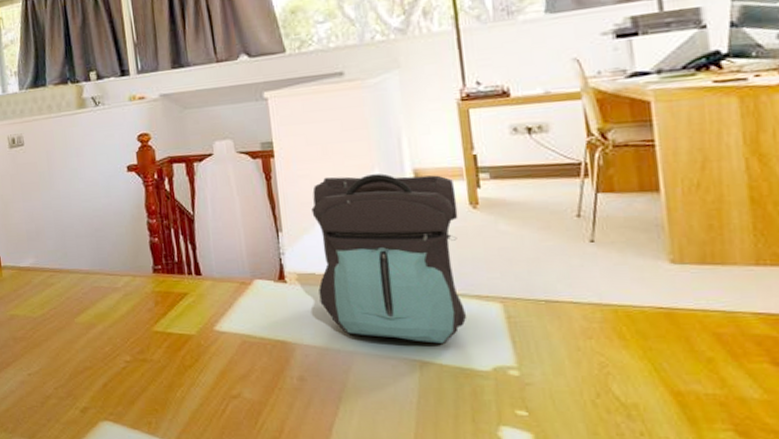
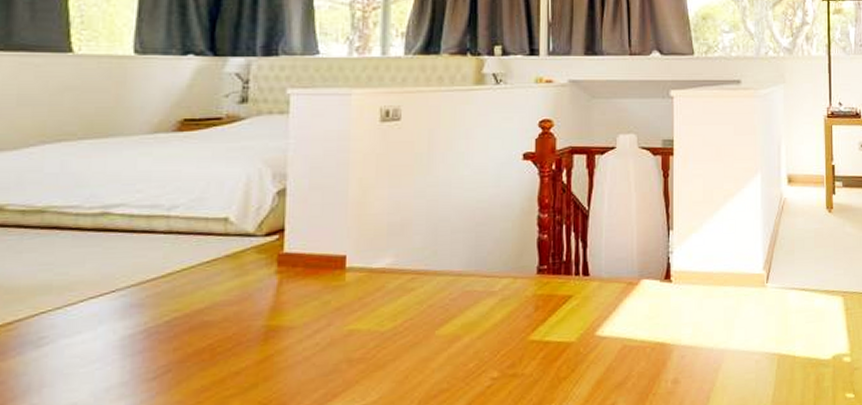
backpack: present [311,173,467,344] -> none [700,177,818,337]

